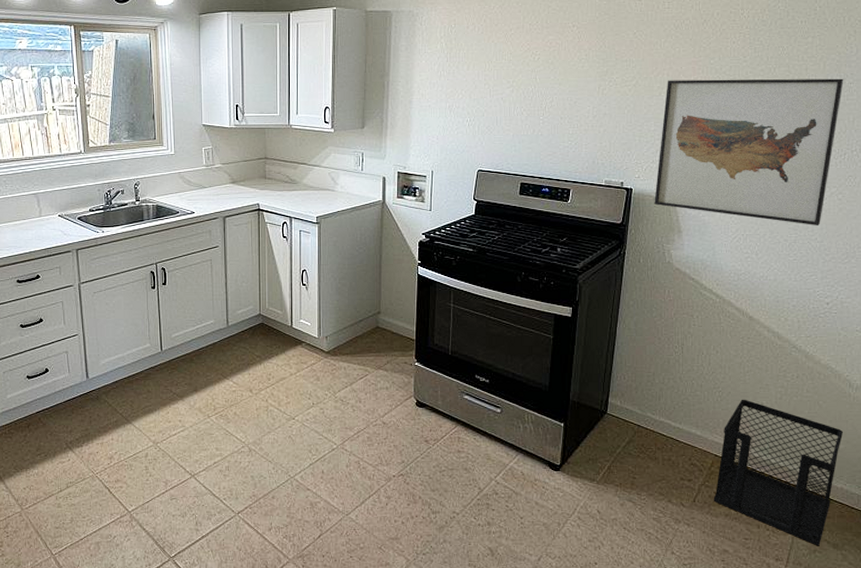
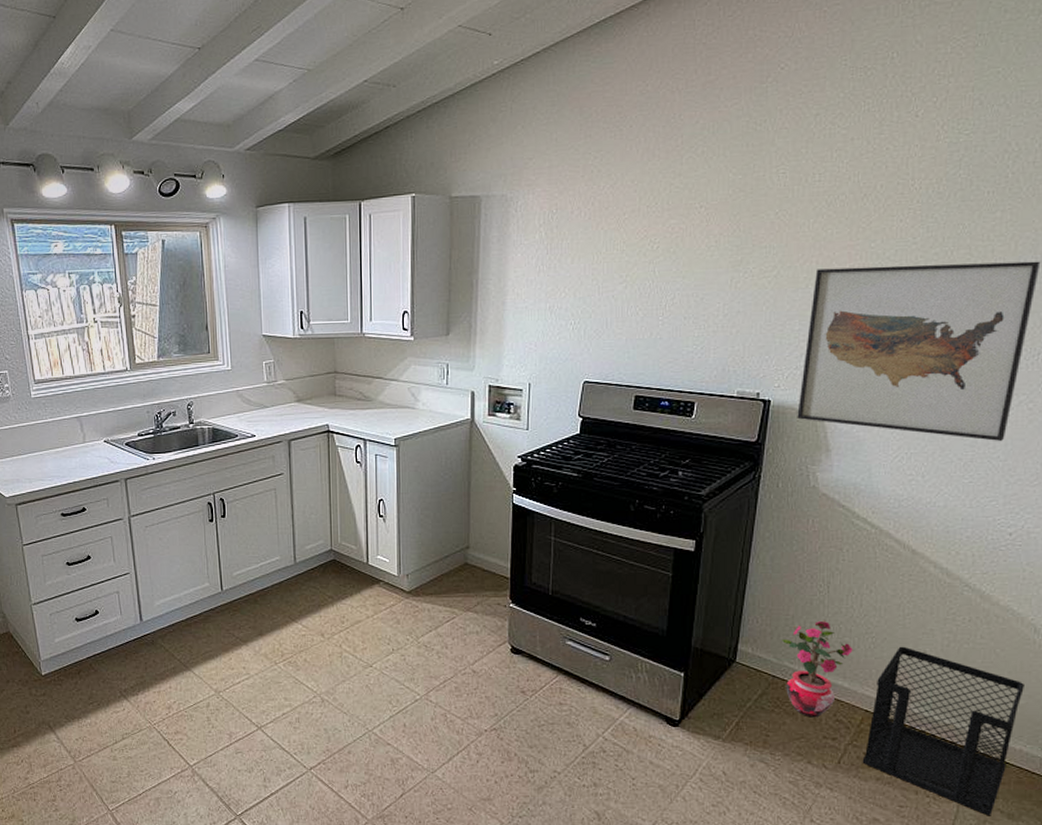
potted plant: none [645,377,705,462] -> present [782,620,854,718]

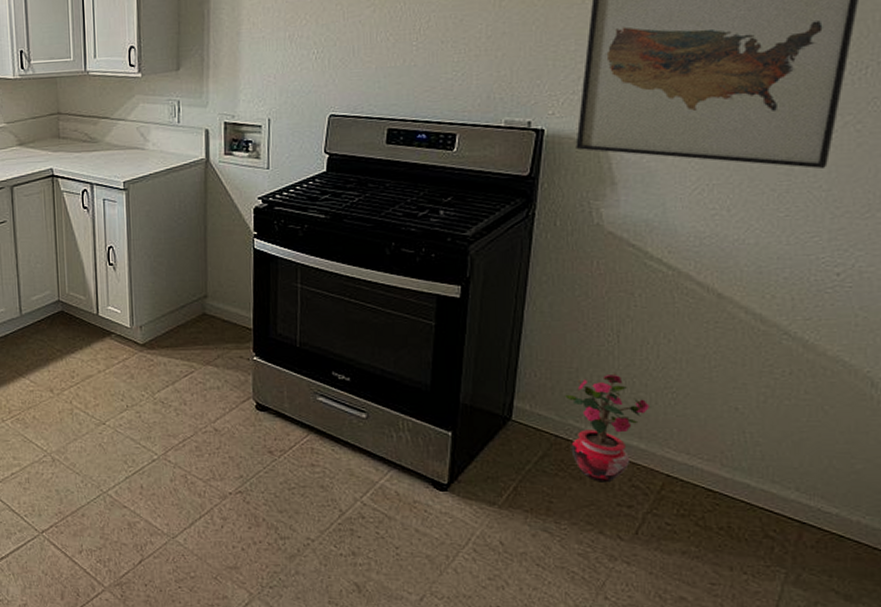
wastebasket: present [862,646,1024,816] -> none [664,402,860,597]

